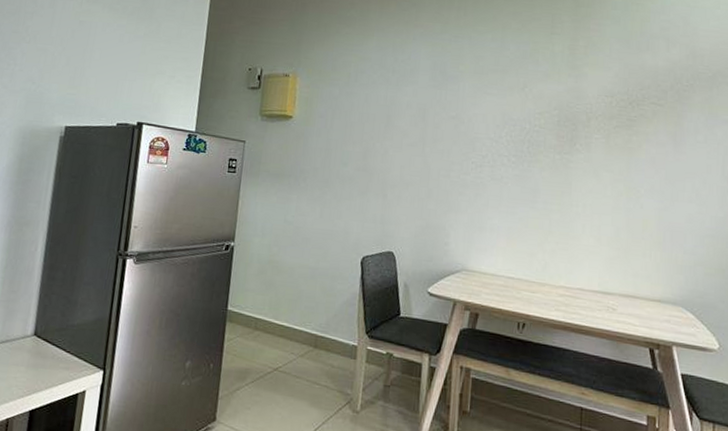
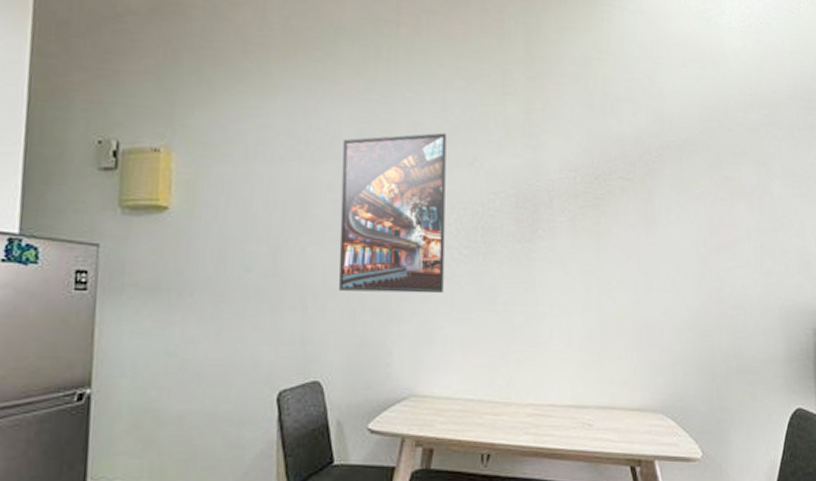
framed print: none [412,64,503,191] -> present [339,132,447,294]

